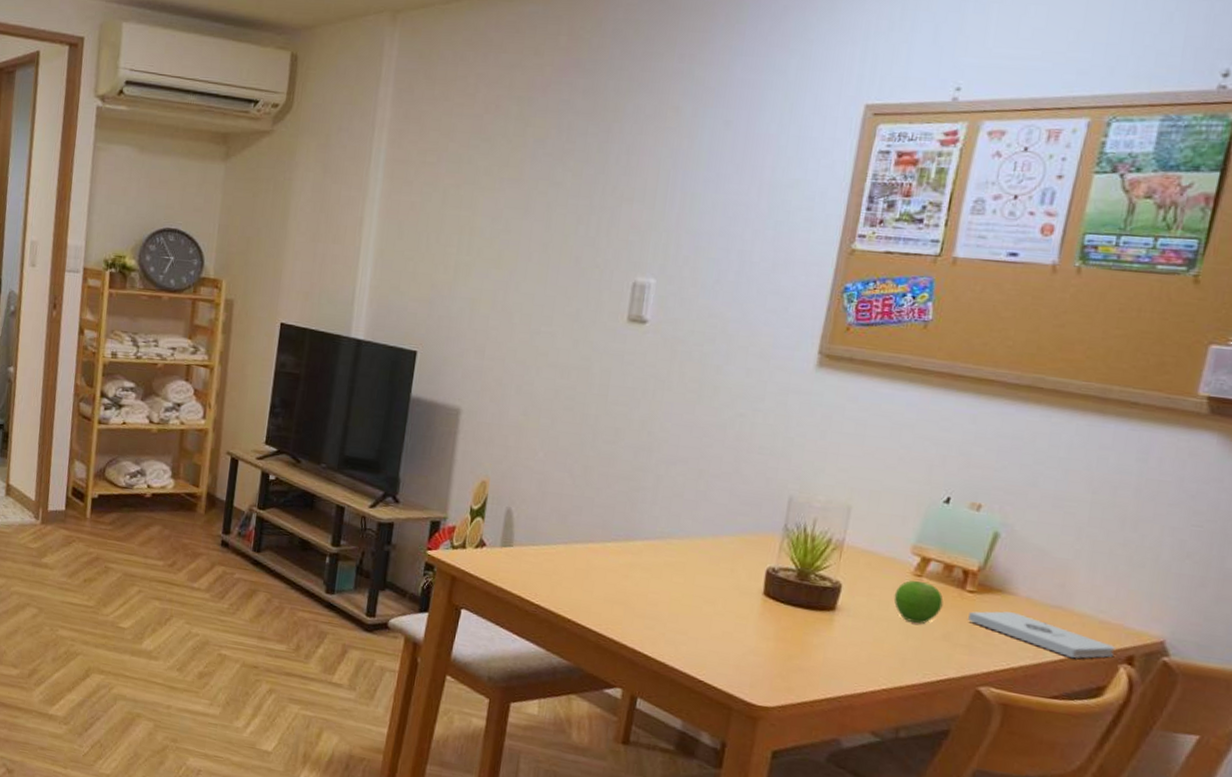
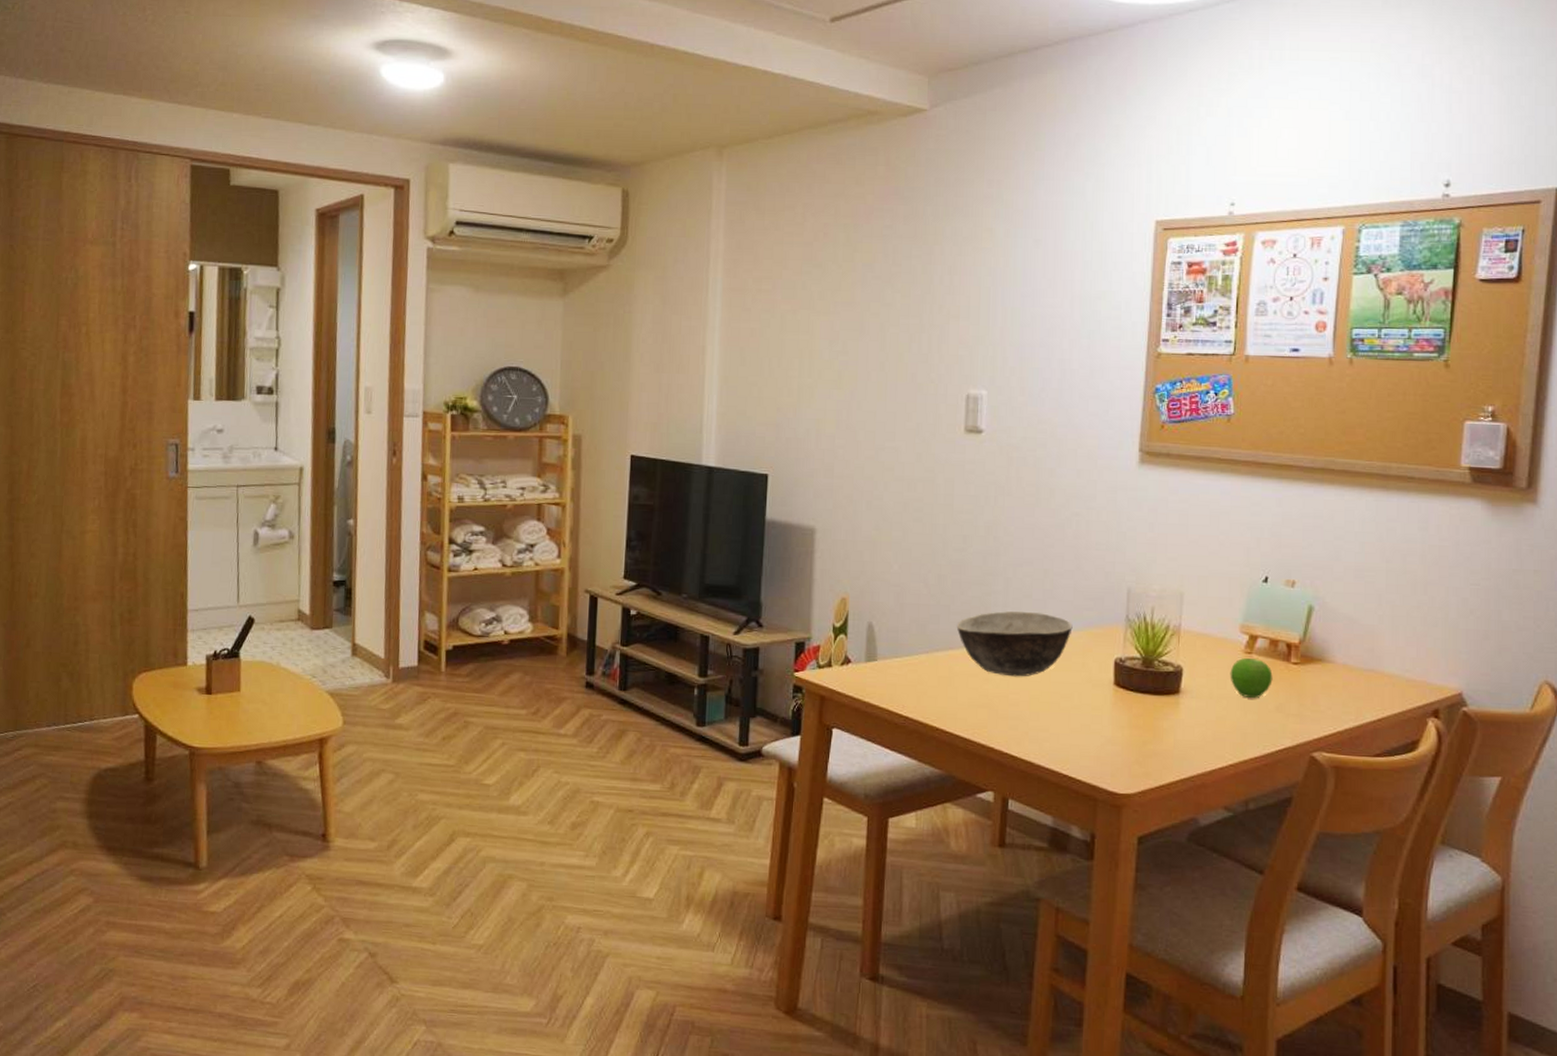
bowl: none [599,508,725,578] -> present [956,611,1073,677]
notepad: present [968,611,1116,659] -> none [1296,679,1423,717]

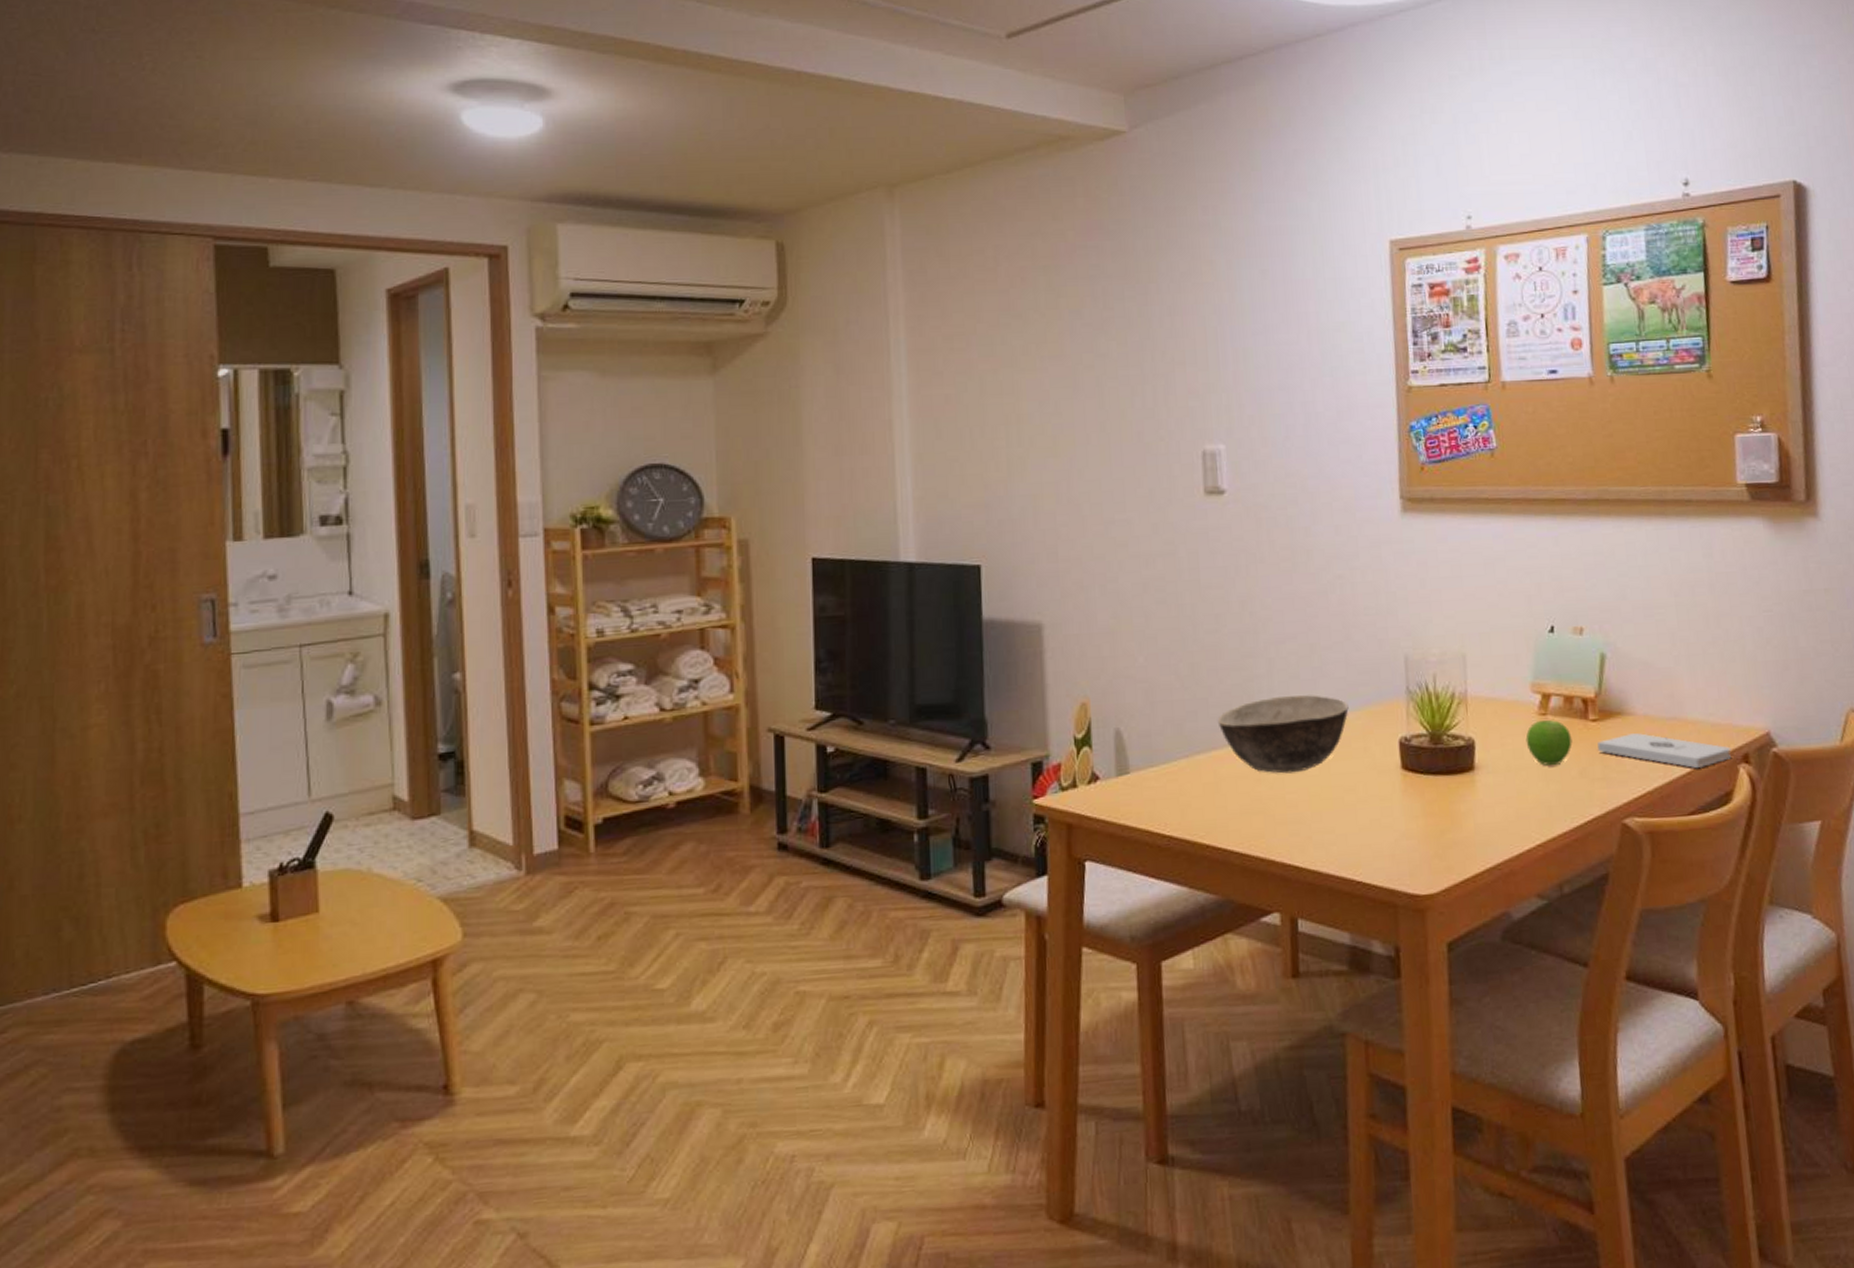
notepad: none [1296,679,1423,717] -> present [1597,733,1731,769]

